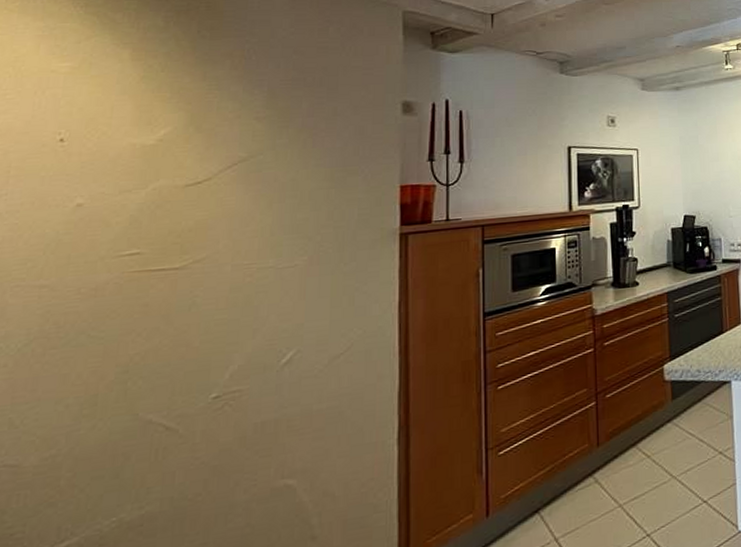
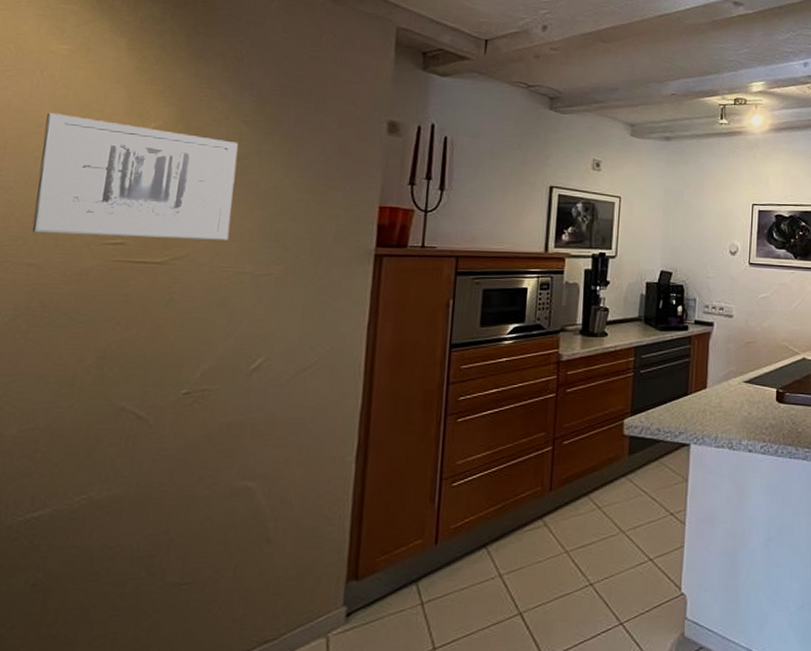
wall art: none [42,130,253,254] -> present [32,112,238,240]

